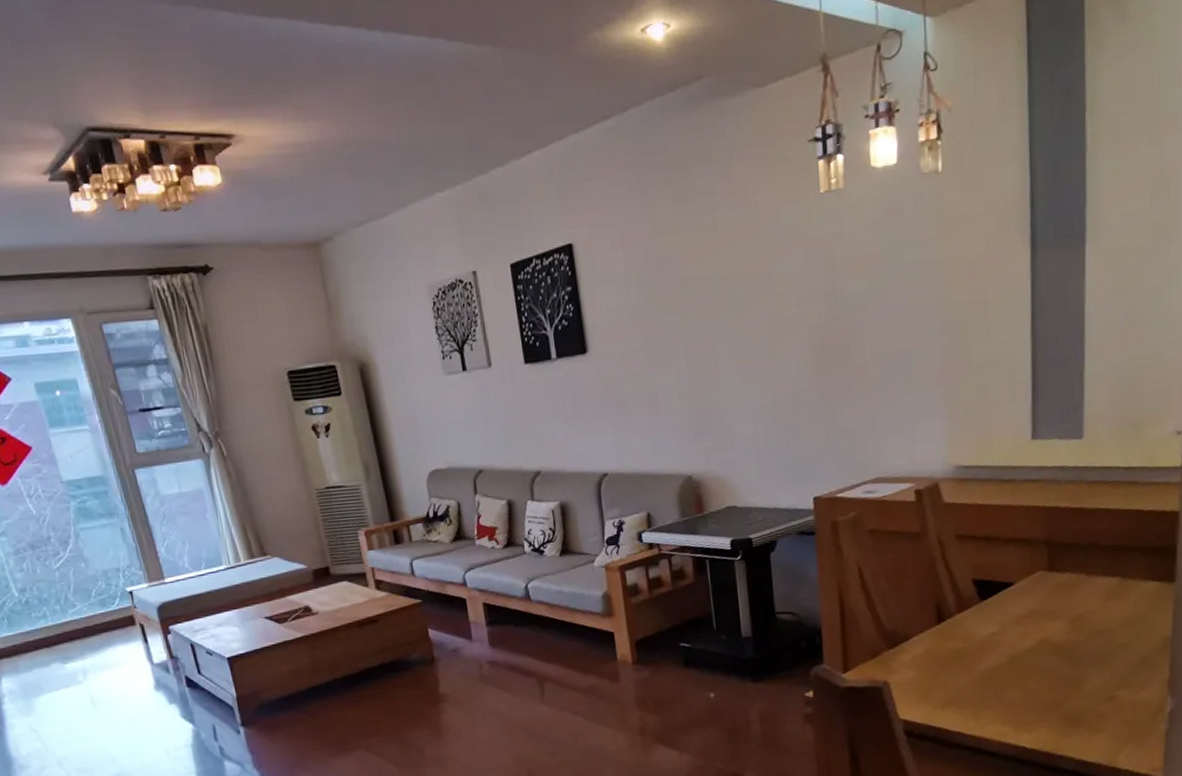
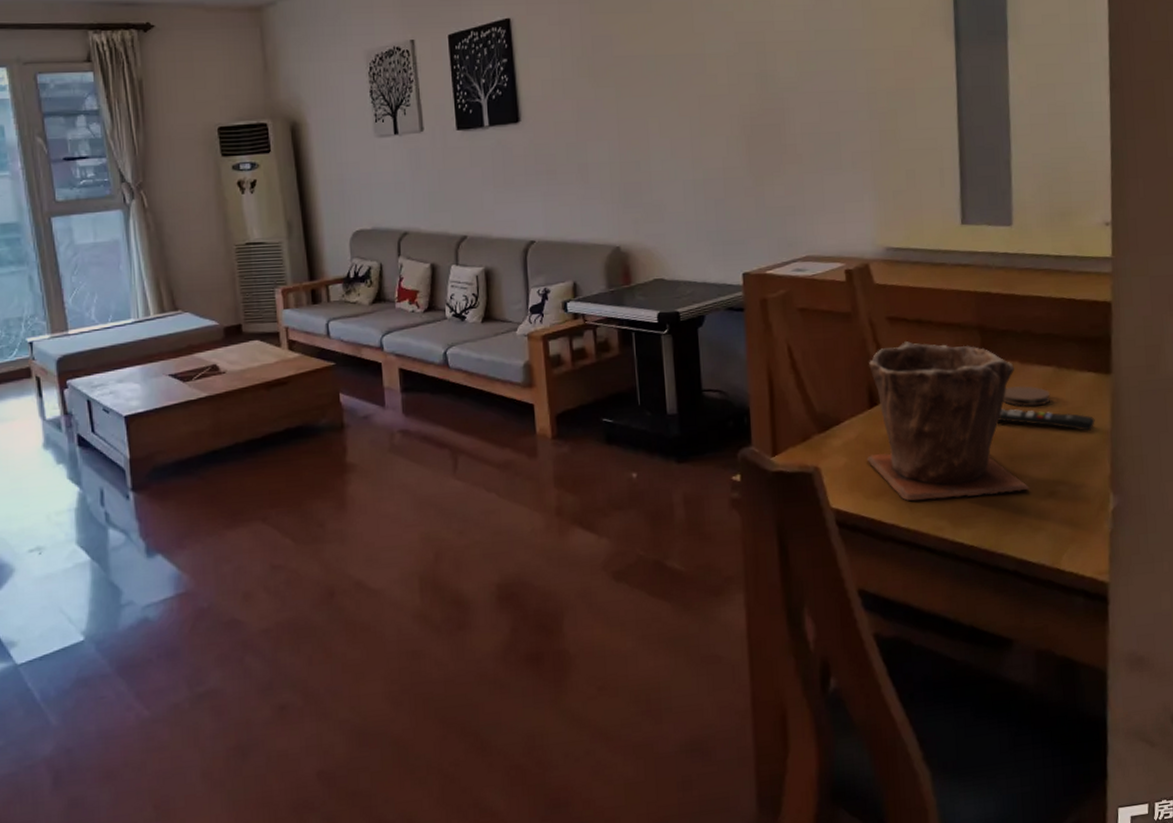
plant pot: none [934,558,1091,710] -> present [866,341,1030,502]
remote control: none [1063,619,1157,638] -> present [998,408,1095,431]
coaster: none [1068,596,1115,617] -> present [1003,385,1051,407]

